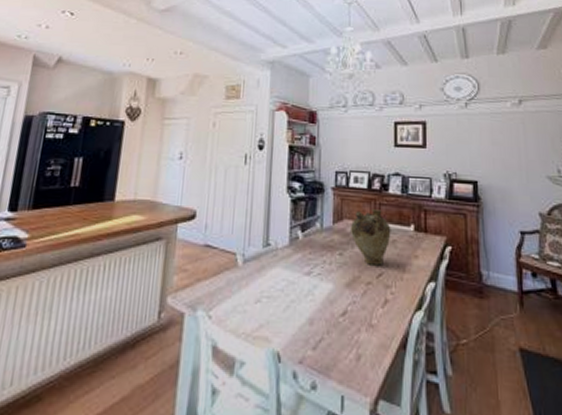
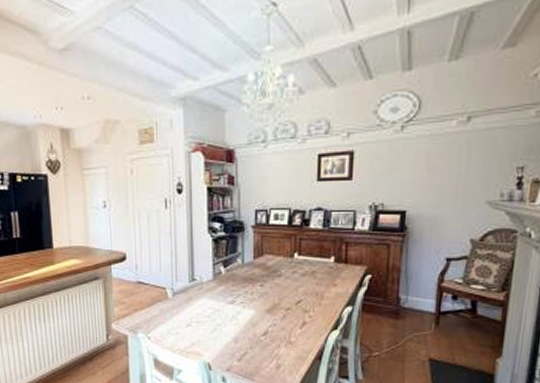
vase: present [350,209,391,265] -> none [270,244,311,294]

